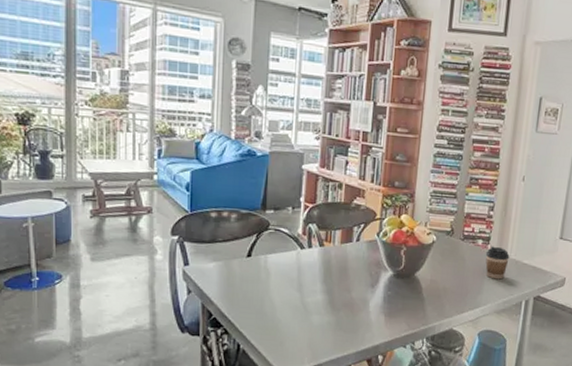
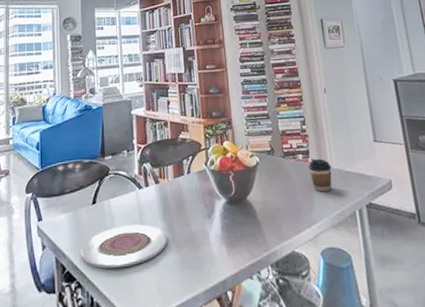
plate: none [230,282,325,322] -> present [81,224,167,269]

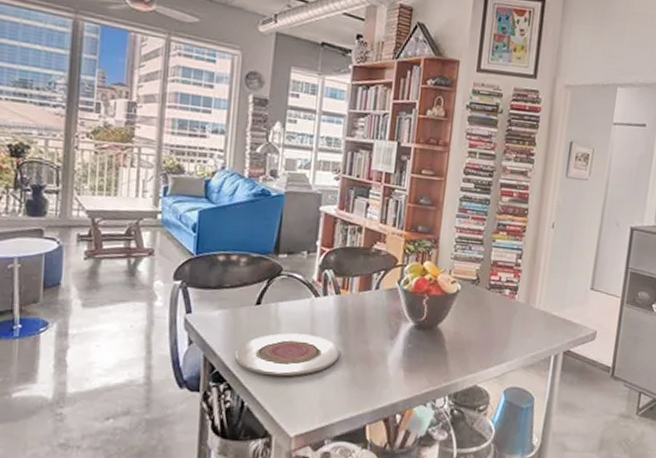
coffee cup: present [308,158,332,192] -> none [512,296,538,333]

